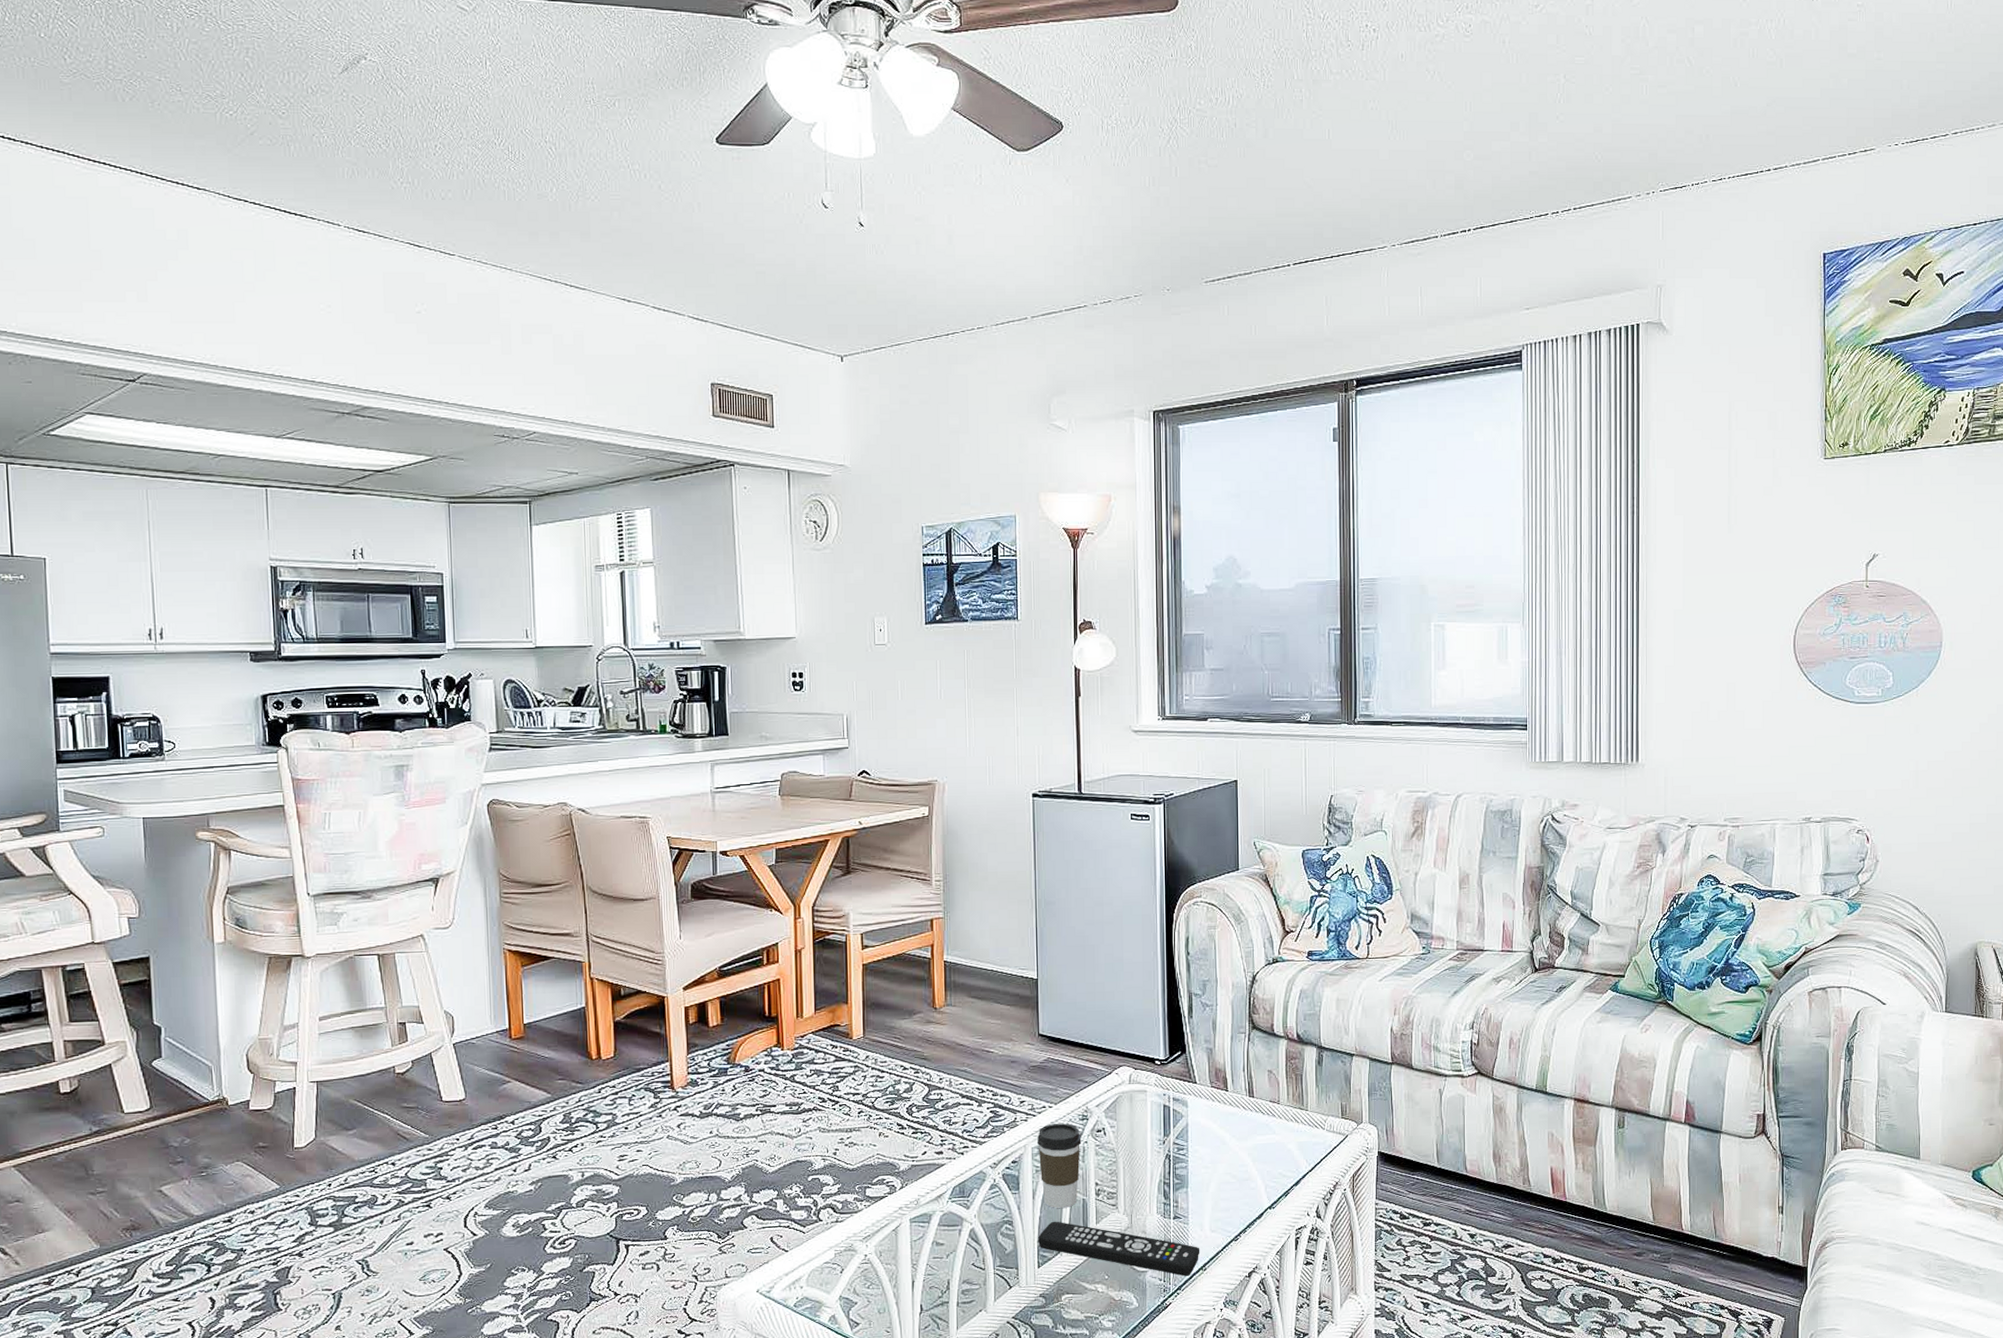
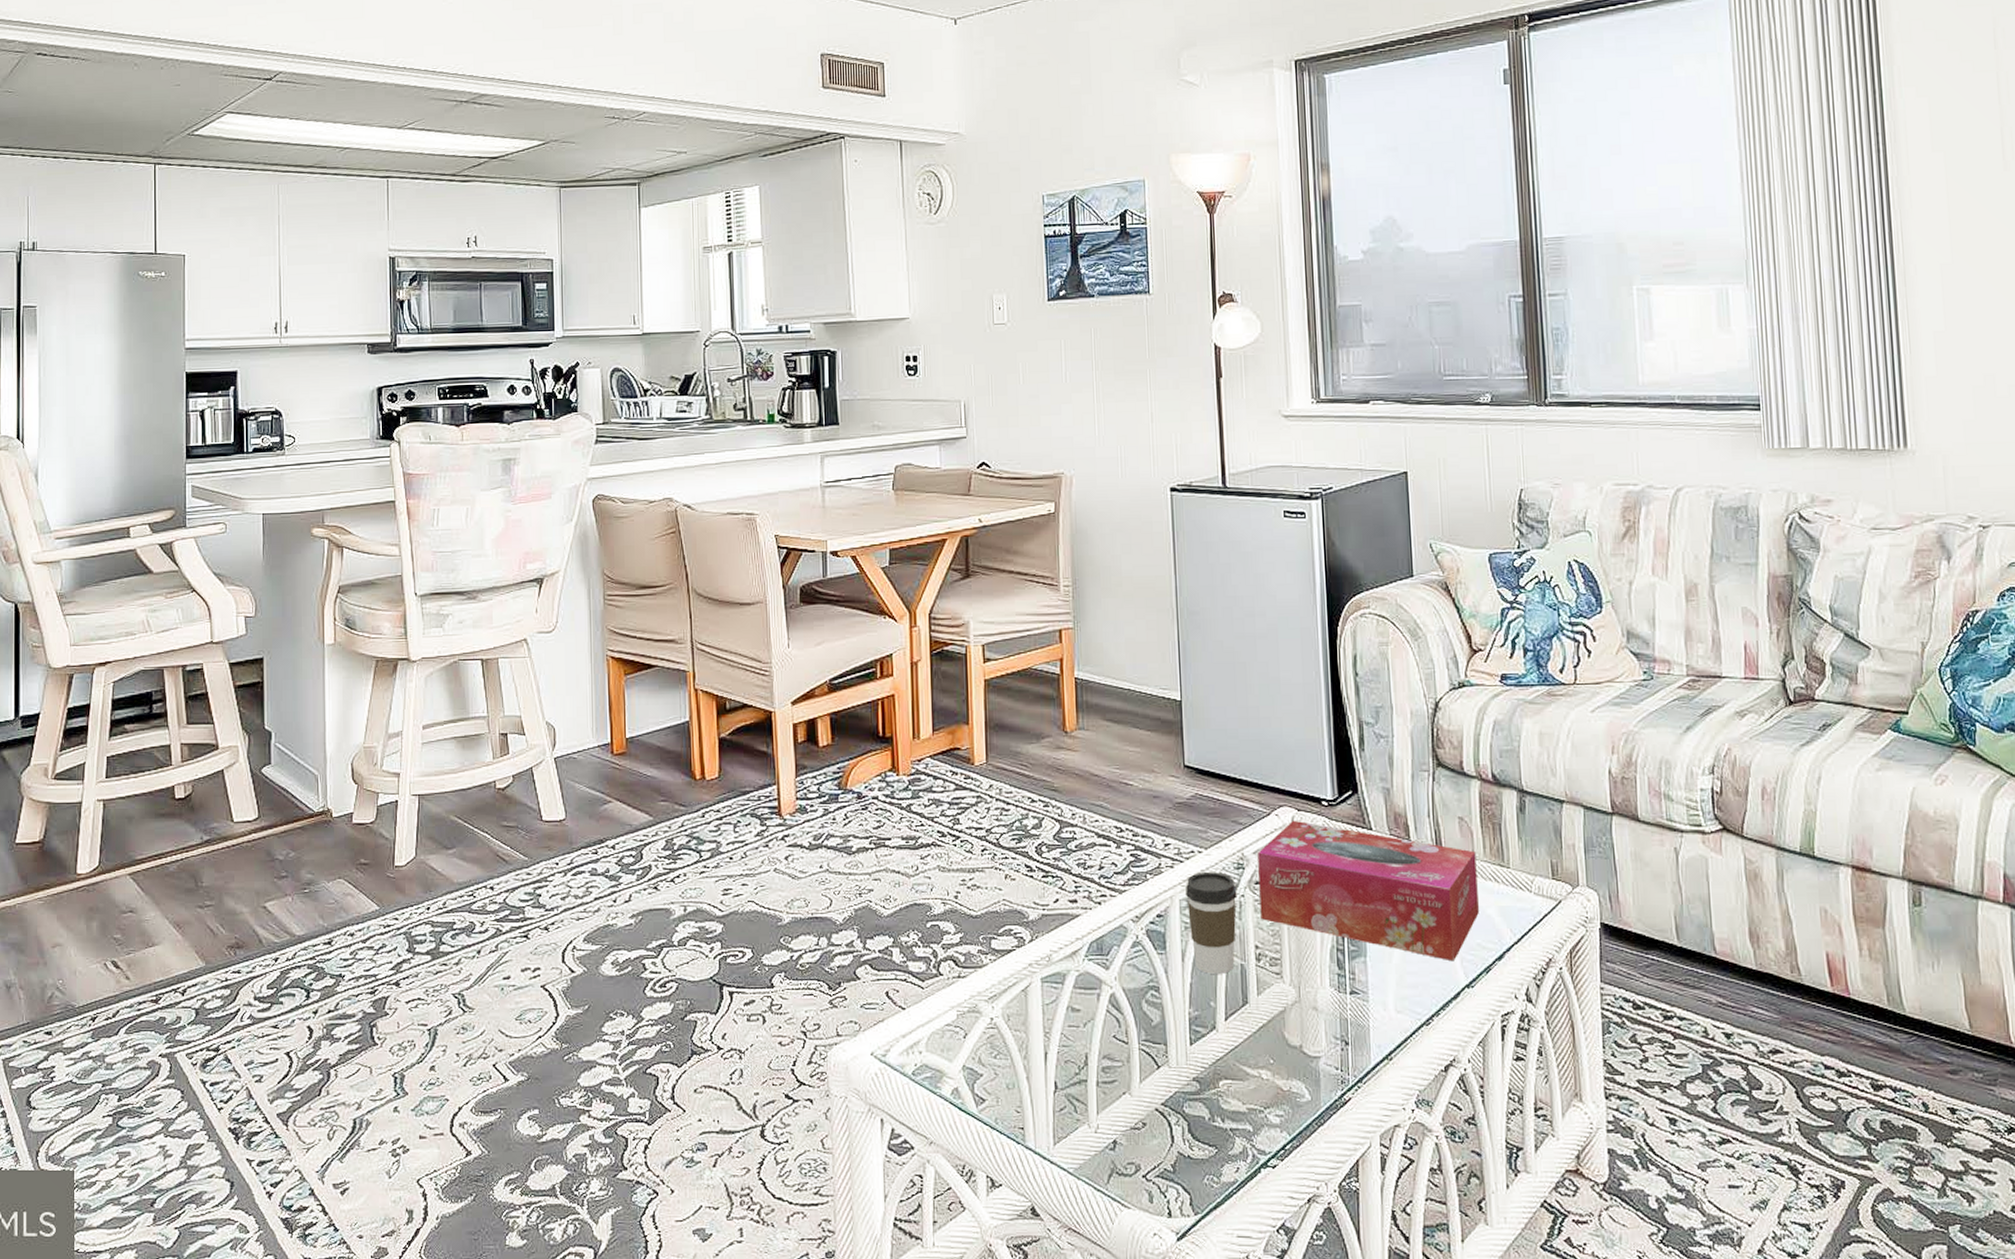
remote control: present [1037,1221,1200,1276] -> none [1188,989,1384,1066]
tissue box: none [1100,1077,1281,1188] -> present [1258,820,1479,962]

